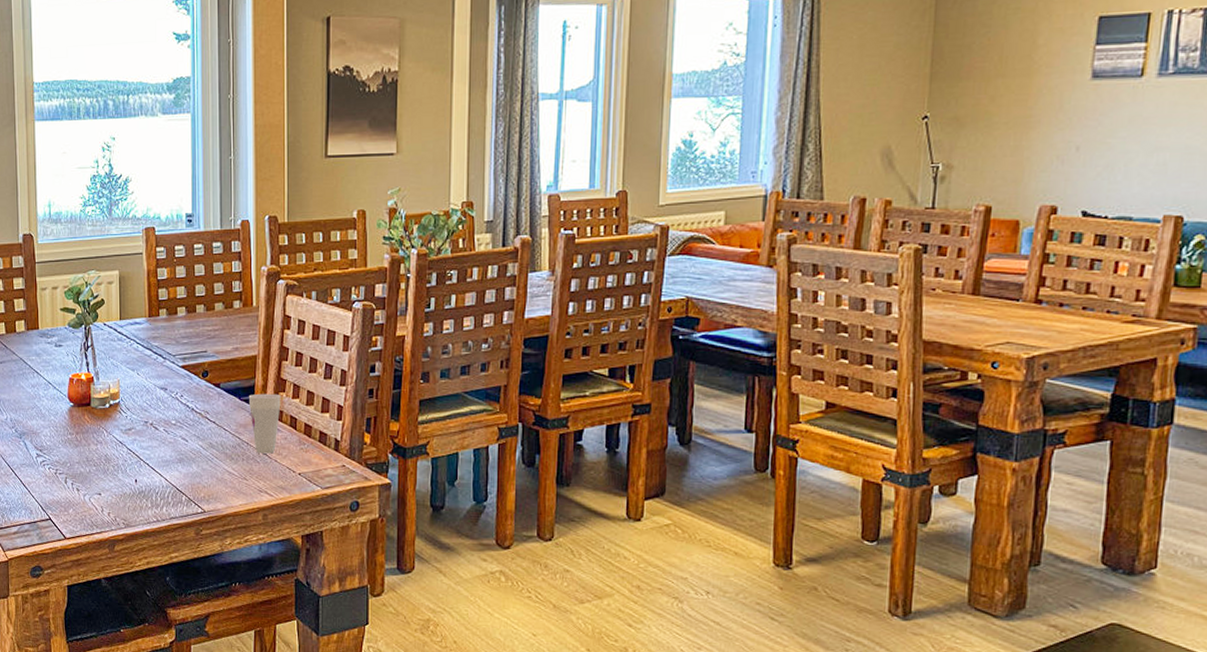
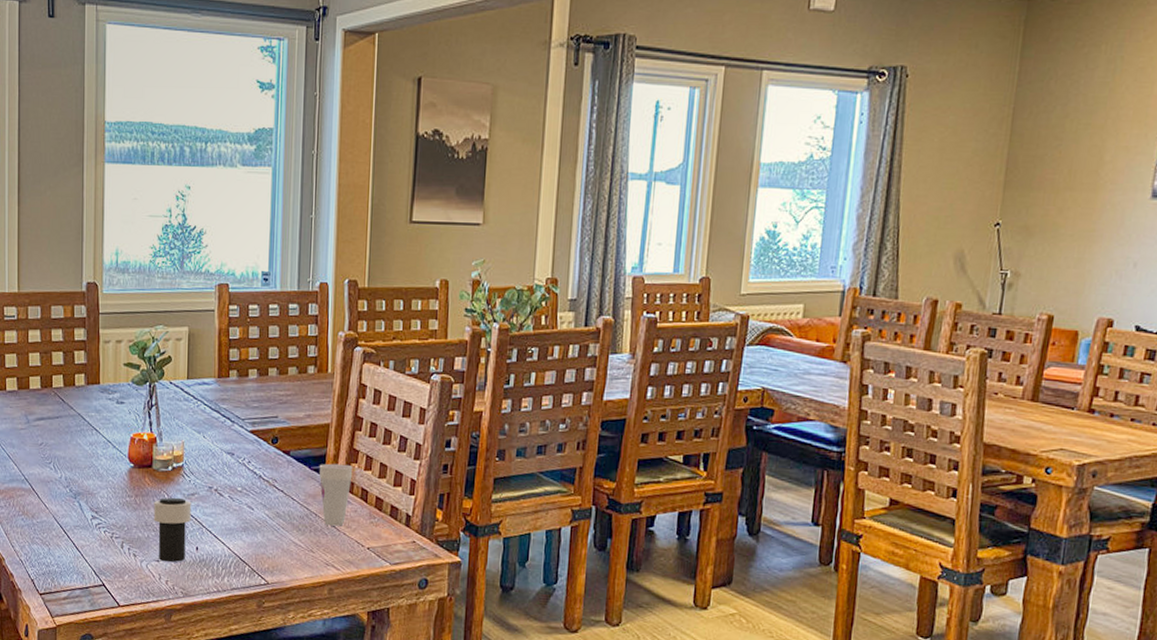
cup: none [94,433,129,495] -> present [153,497,192,563]

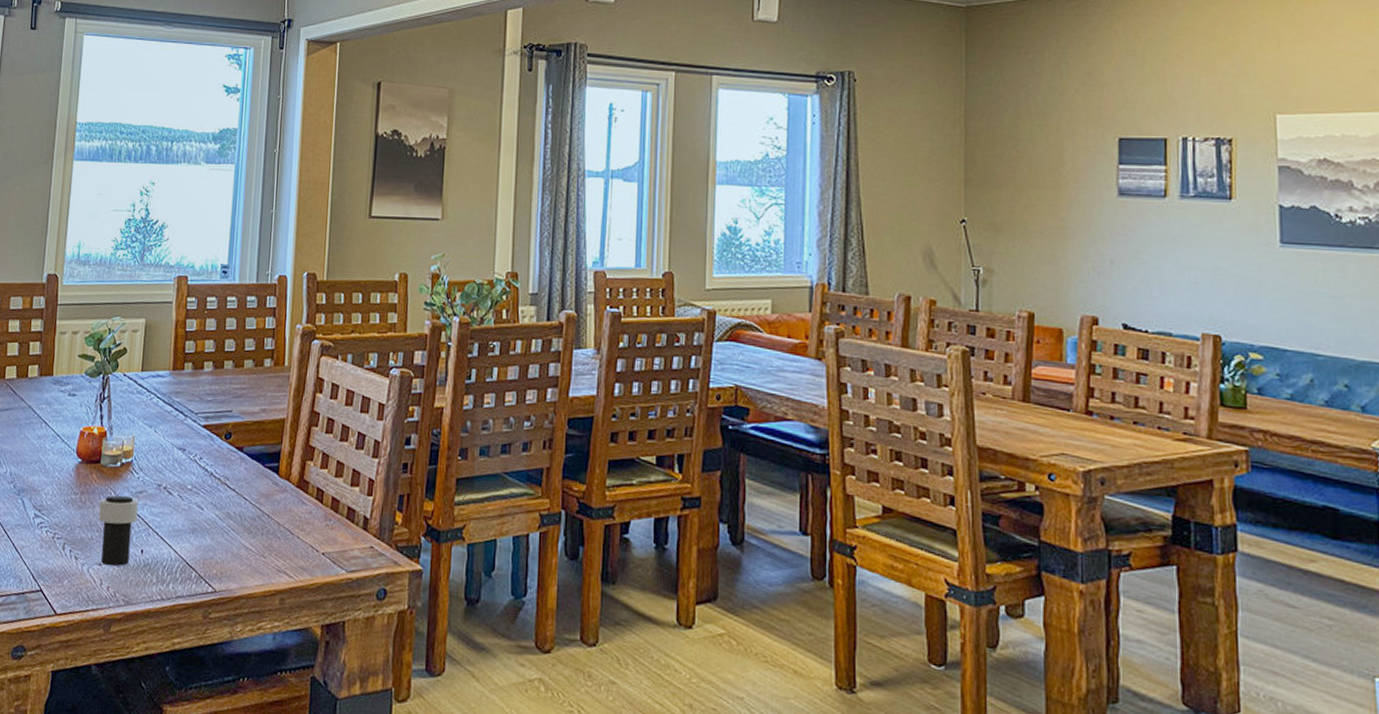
cup: present [319,463,353,526] -> none [273,460,309,529]

